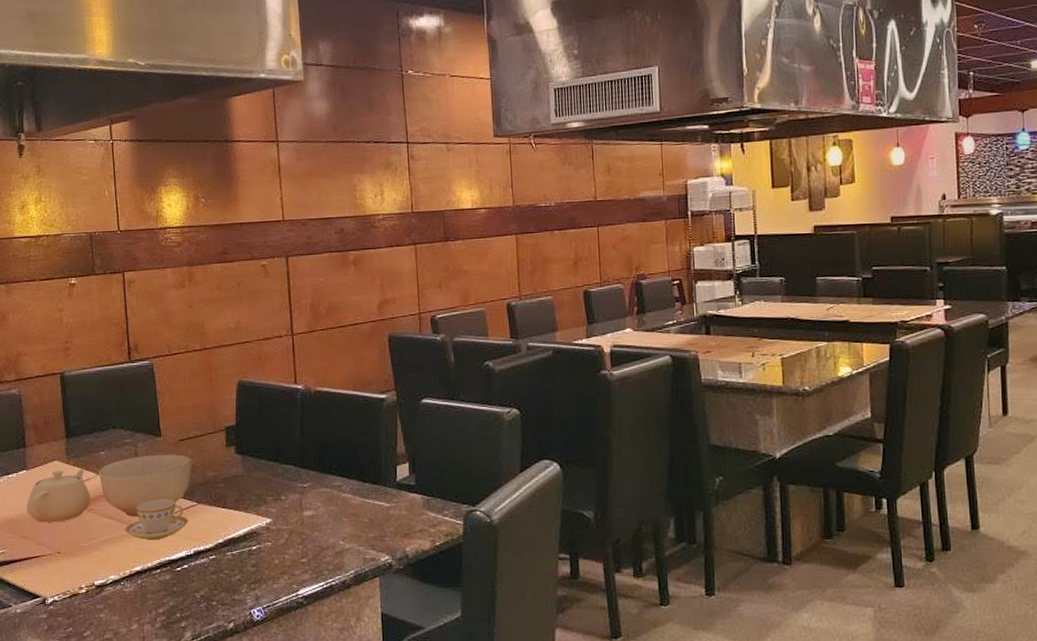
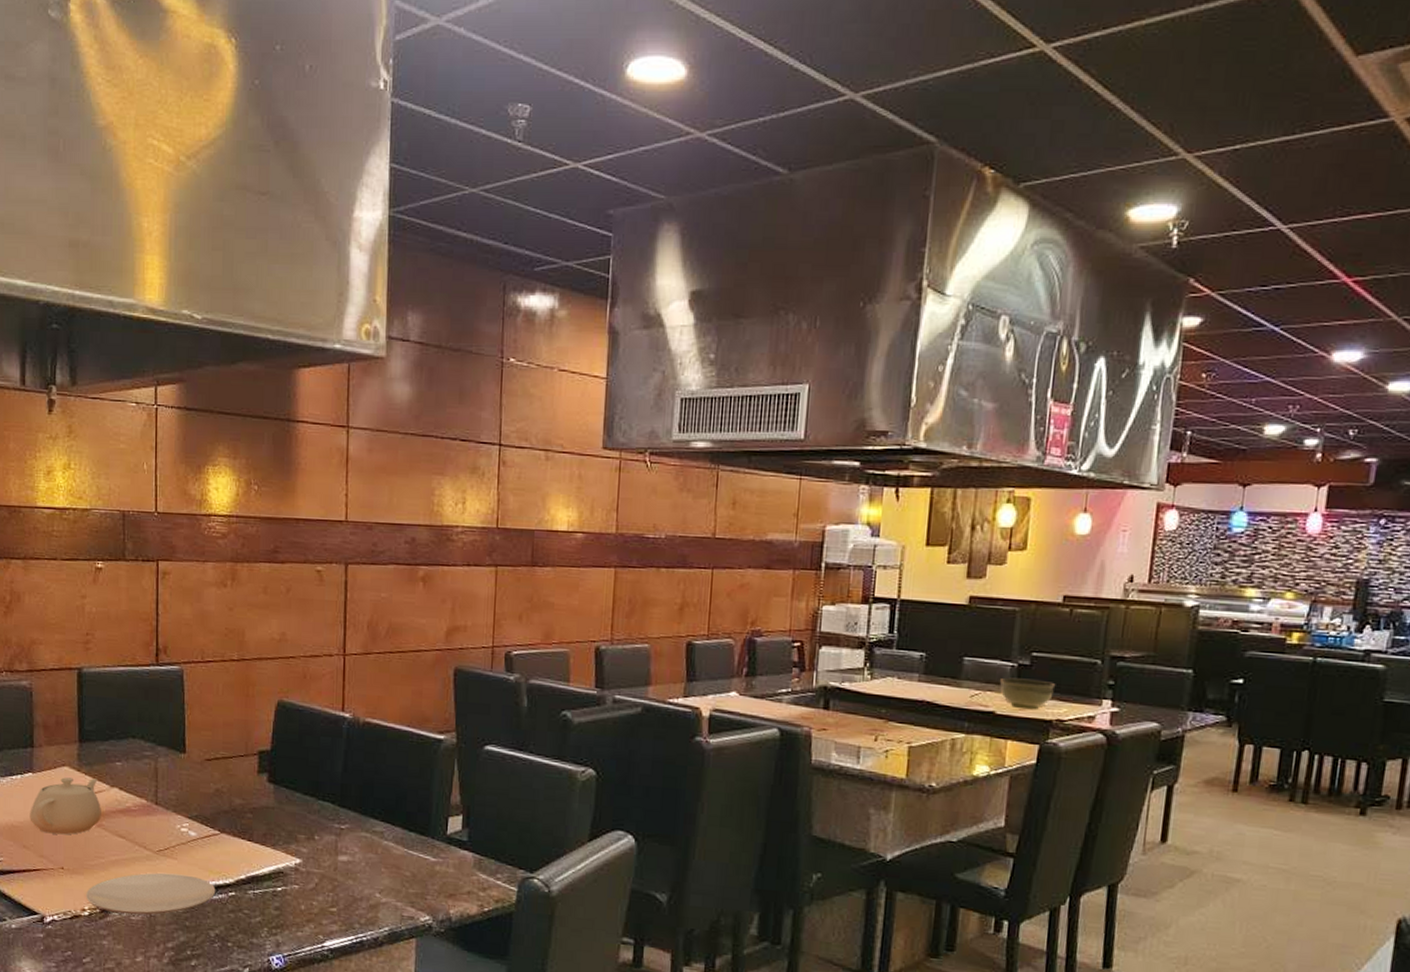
plate: none [81,545,198,588] -> present [85,872,216,915]
bowl: present [98,453,193,517] -> none [112,771,219,839]
teacup: present [125,499,189,541] -> none [137,822,209,868]
soup bowl: none [848,289,896,316] -> present [999,677,1056,710]

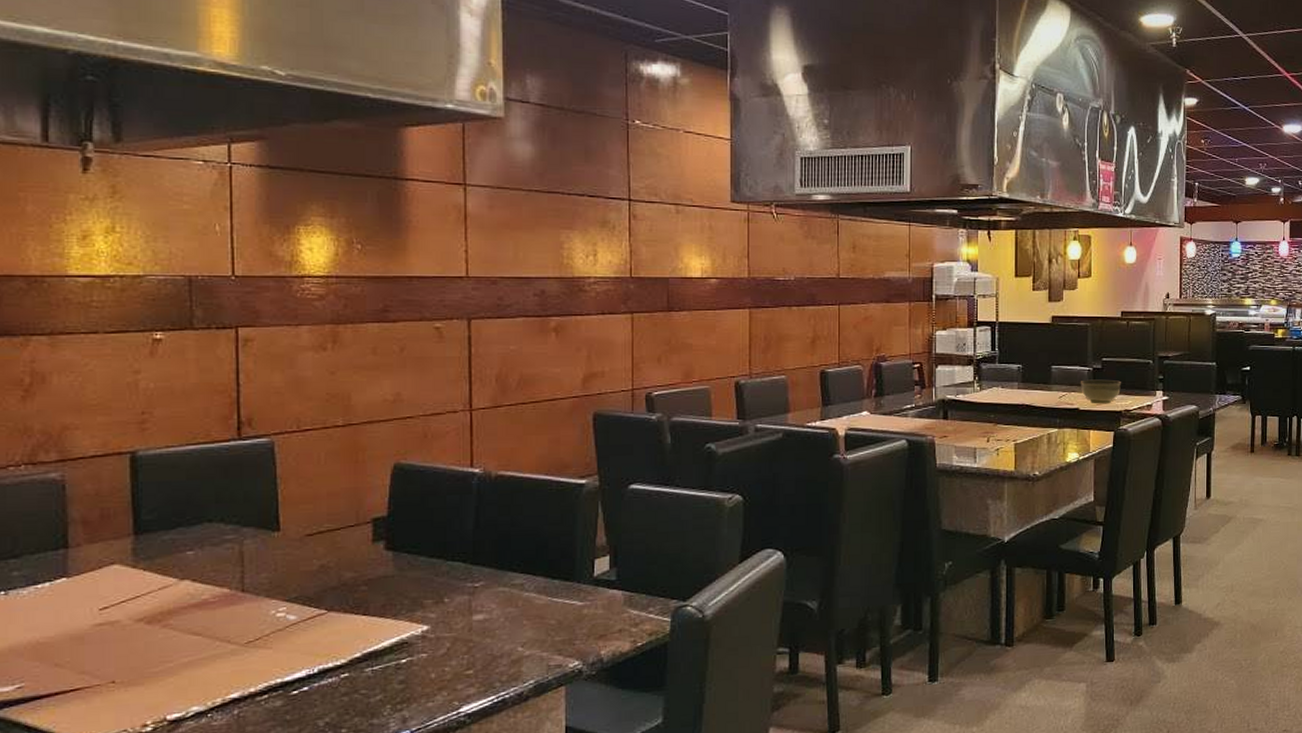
teapot: present [30,777,101,835] -> none [64,573,167,645]
plate: present [85,872,216,915] -> none [146,663,324,722]

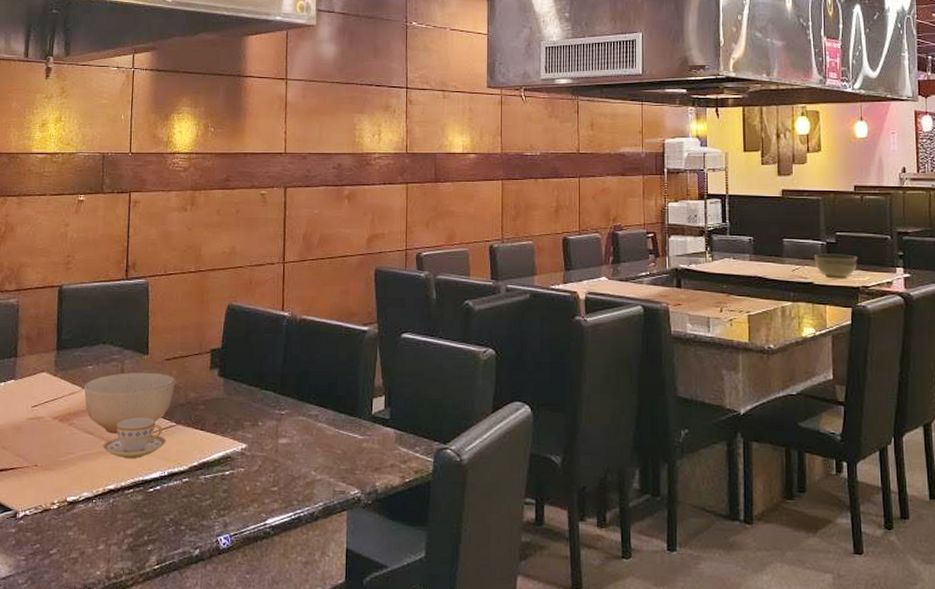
bowl: none [181,551,324,632] -> present [83,372,176,434]
teacup: none [218,607,314,660] -> present [103,417,167,459]

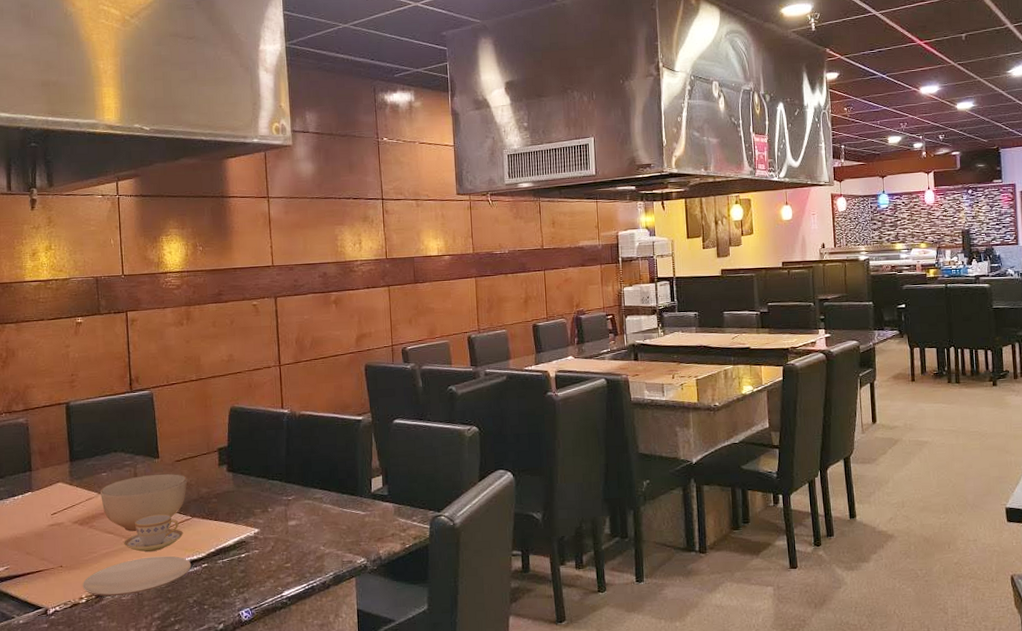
plate: none [55,464,172,506] -> present [82,555,192,597]
soup bowl: present [813,253,858,279] -> none [749,321,787,343]

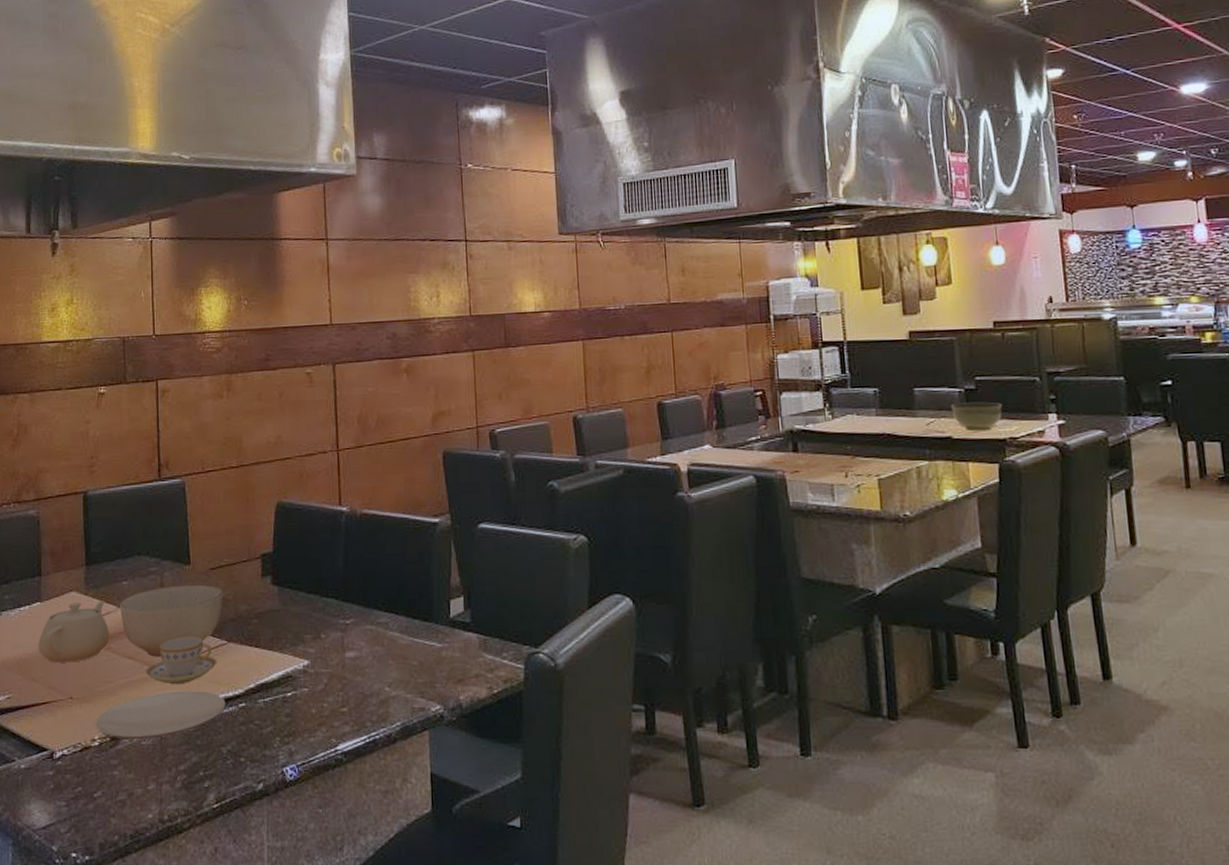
teapot: none [31,489,92,540] -> present [38,601,109,663]
soup bowl: none [749,321,787,343] -> present [950,401,1003,432]

